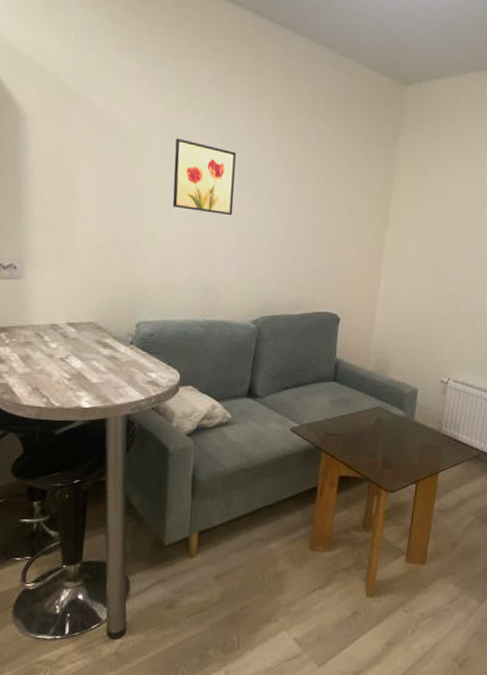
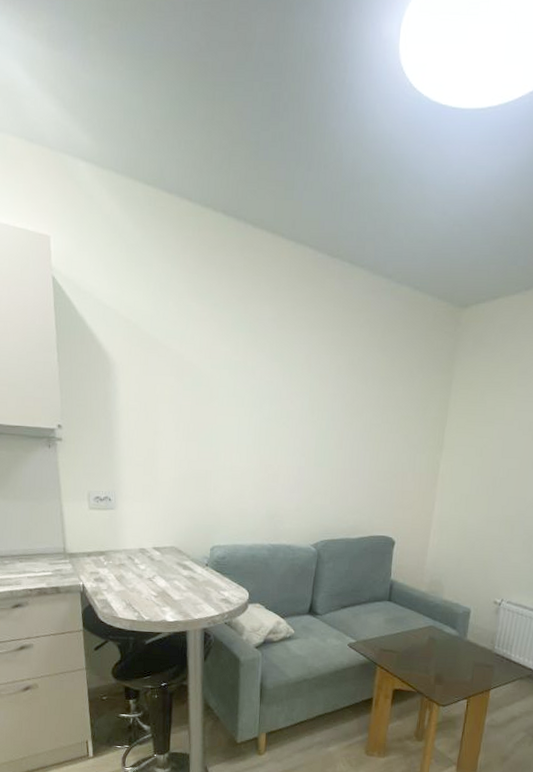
wall art: present [172,138,236,215] -> none [240,376,298,446]

